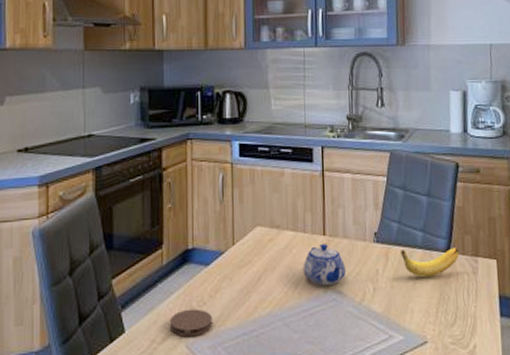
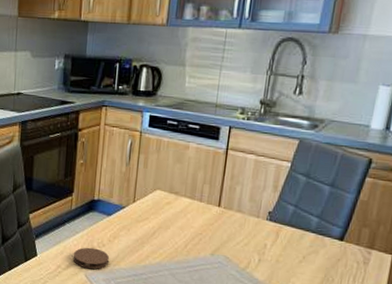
teapot: present [303,244,347,286] -> none [194,214,236,250]
banana: present [401,247,460,277] -> none [292,231,354,259]

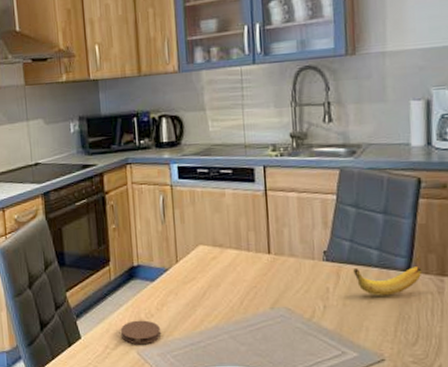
banana: none [292,231,354,259] -> present [353,266,422,296]

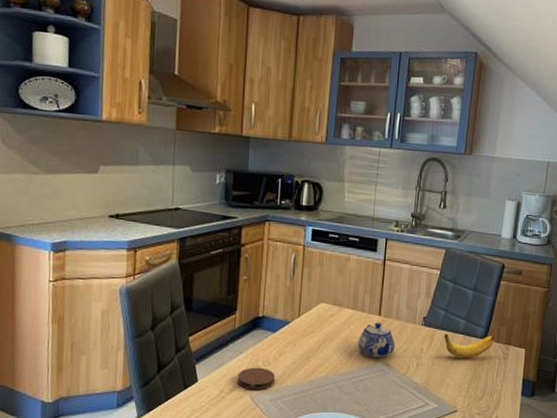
teapot: none [248,262,294,302] -> present [357,323,396,358]

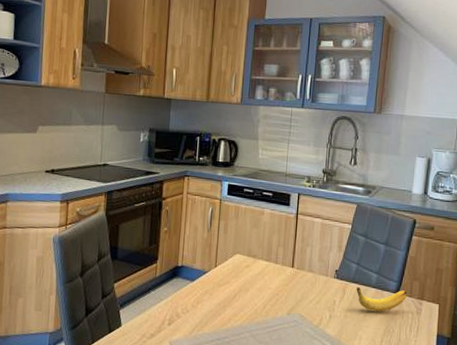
coaster: present [237,367,276,391] -> none [157,314,194,337]
teapot: present [357,323,396,358] -> none [271,274,308,309]

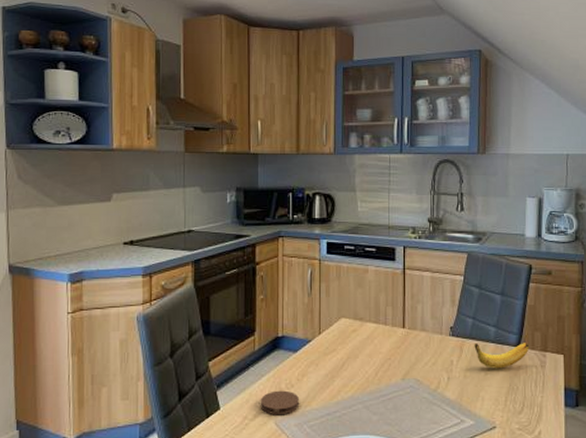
coaster: none [157,314,194,337] -> present [260,390,300,415]

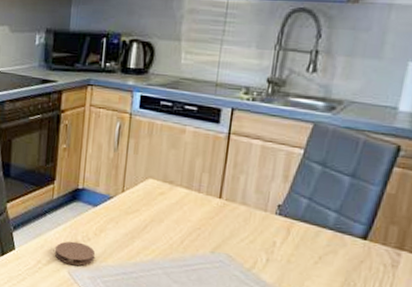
banana: present [474,343,530,369] -> none [305,227,380,260]

